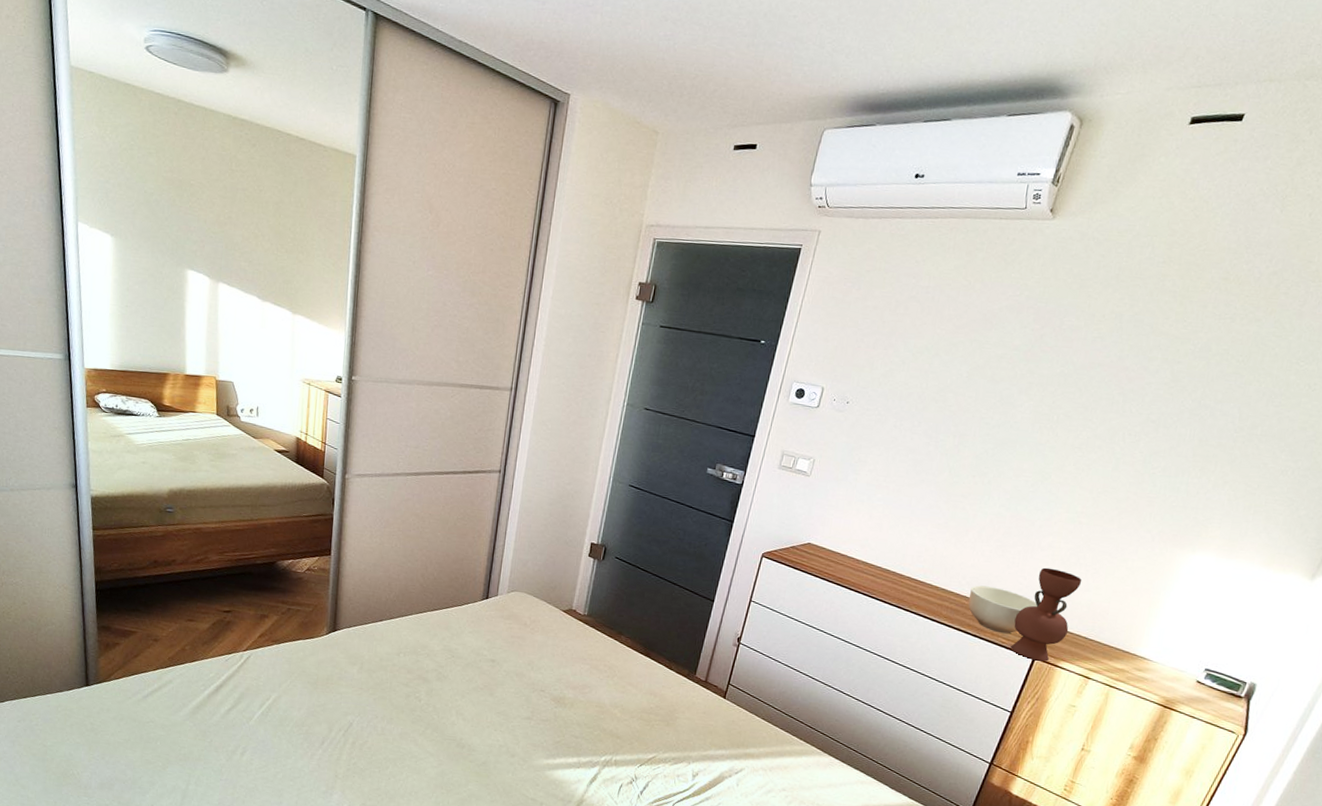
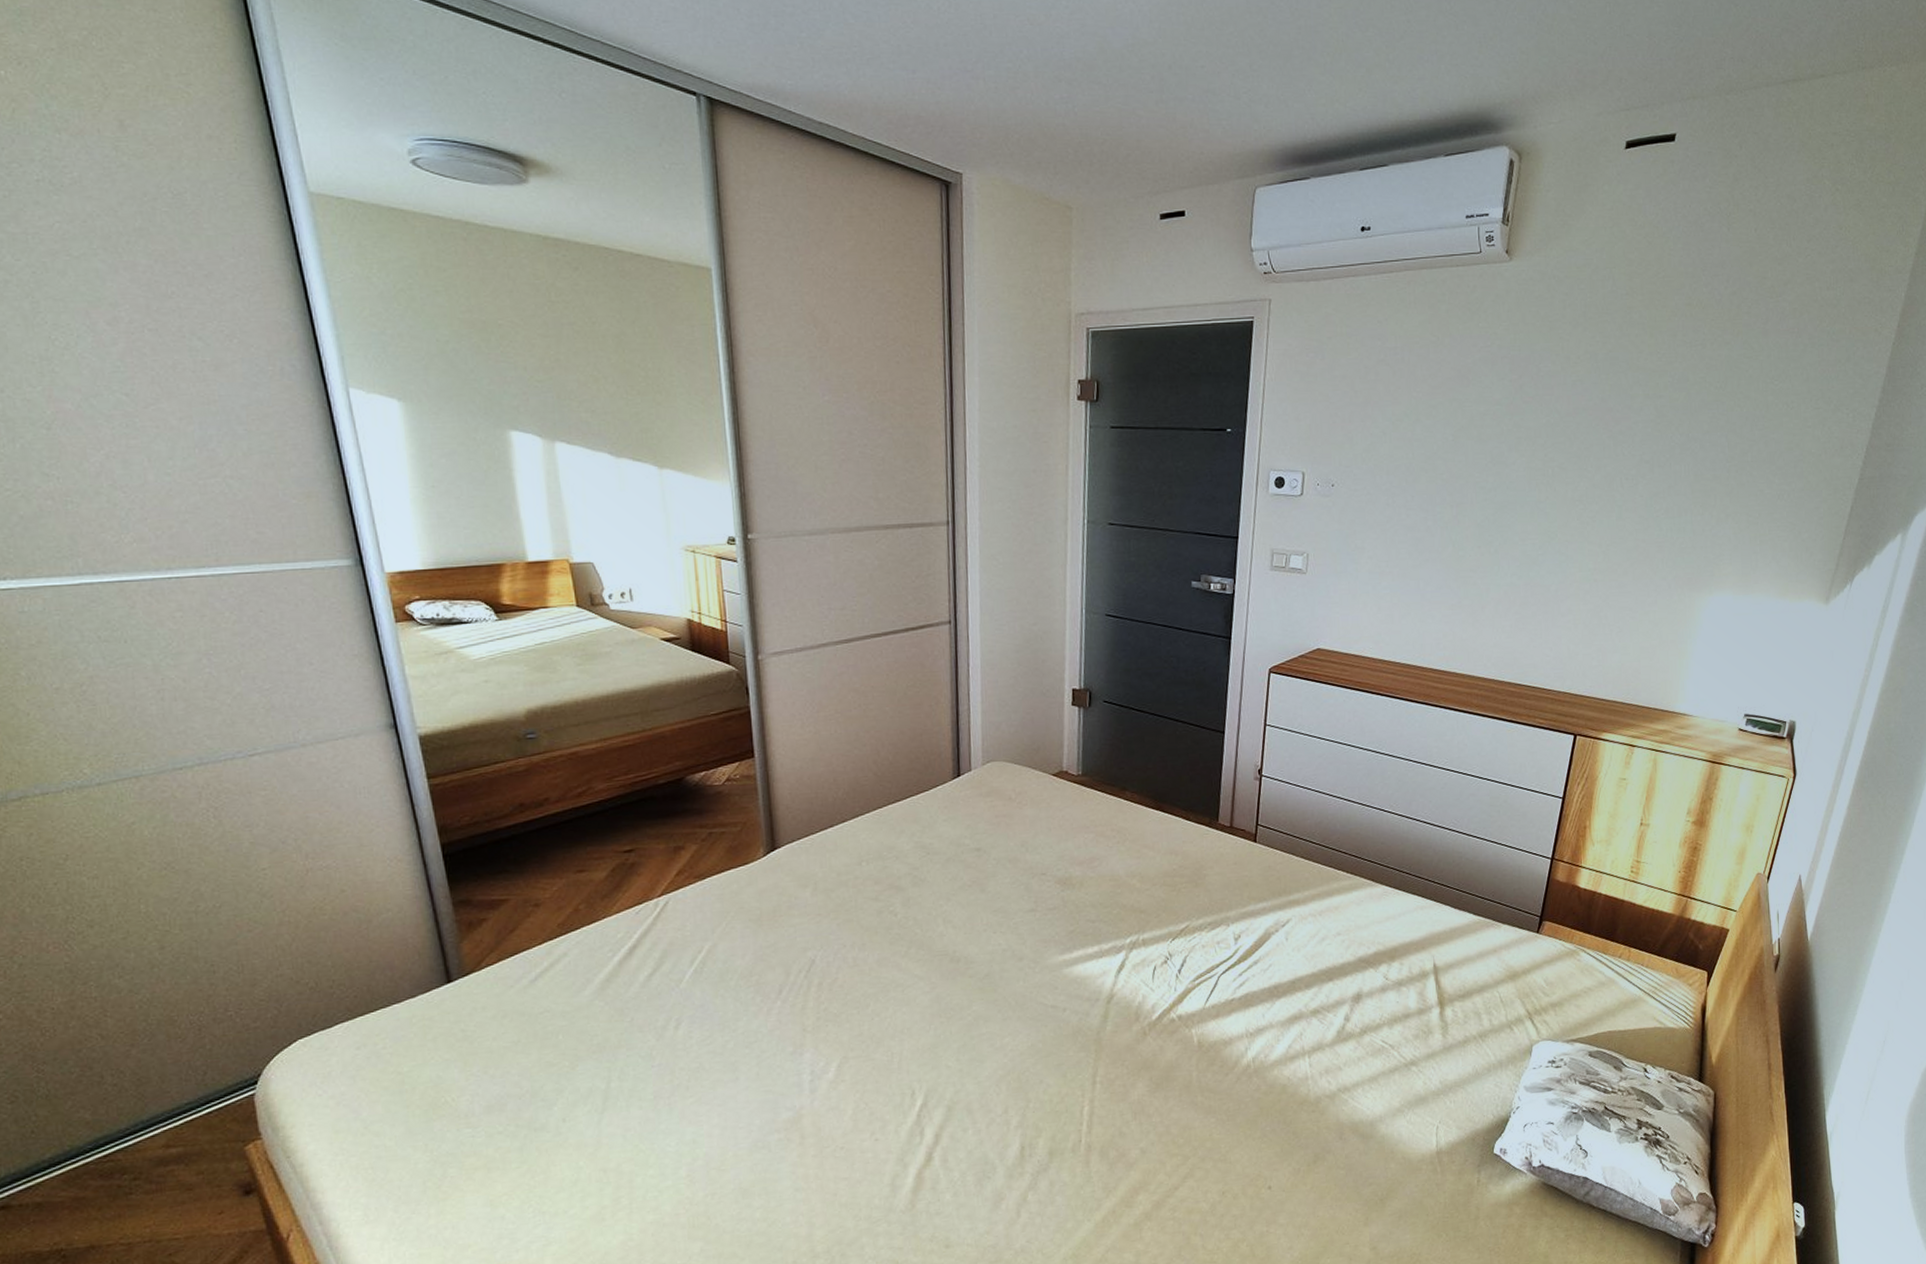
bowl: present [968,585,1037,634] -> none [1497,664,1568,714]
decorative vase: present [1010,567,1082,662] -> none [1548,634,1608,737]

